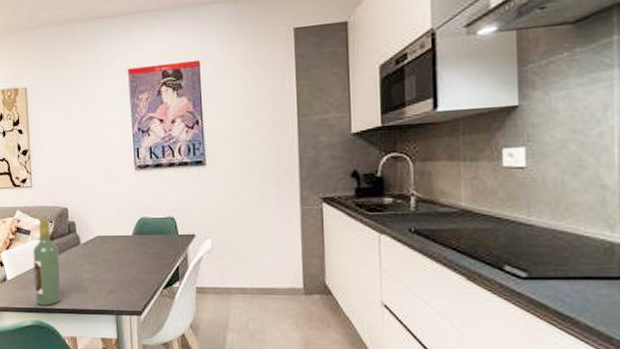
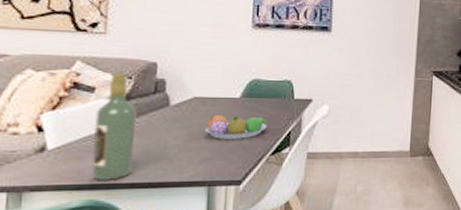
fruit bowl: none [108,251,158,273] -> present [205,115,267,139]

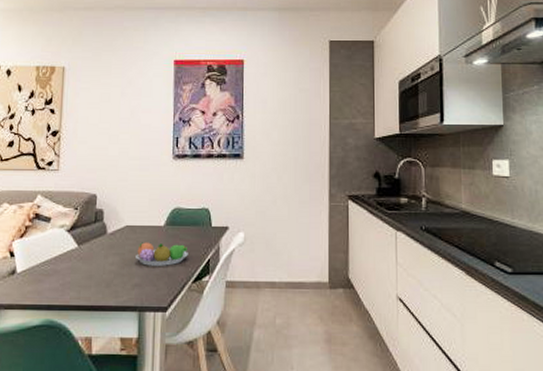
wine bottle: present [92,73,137,181] -> none [48,204,82,302]

